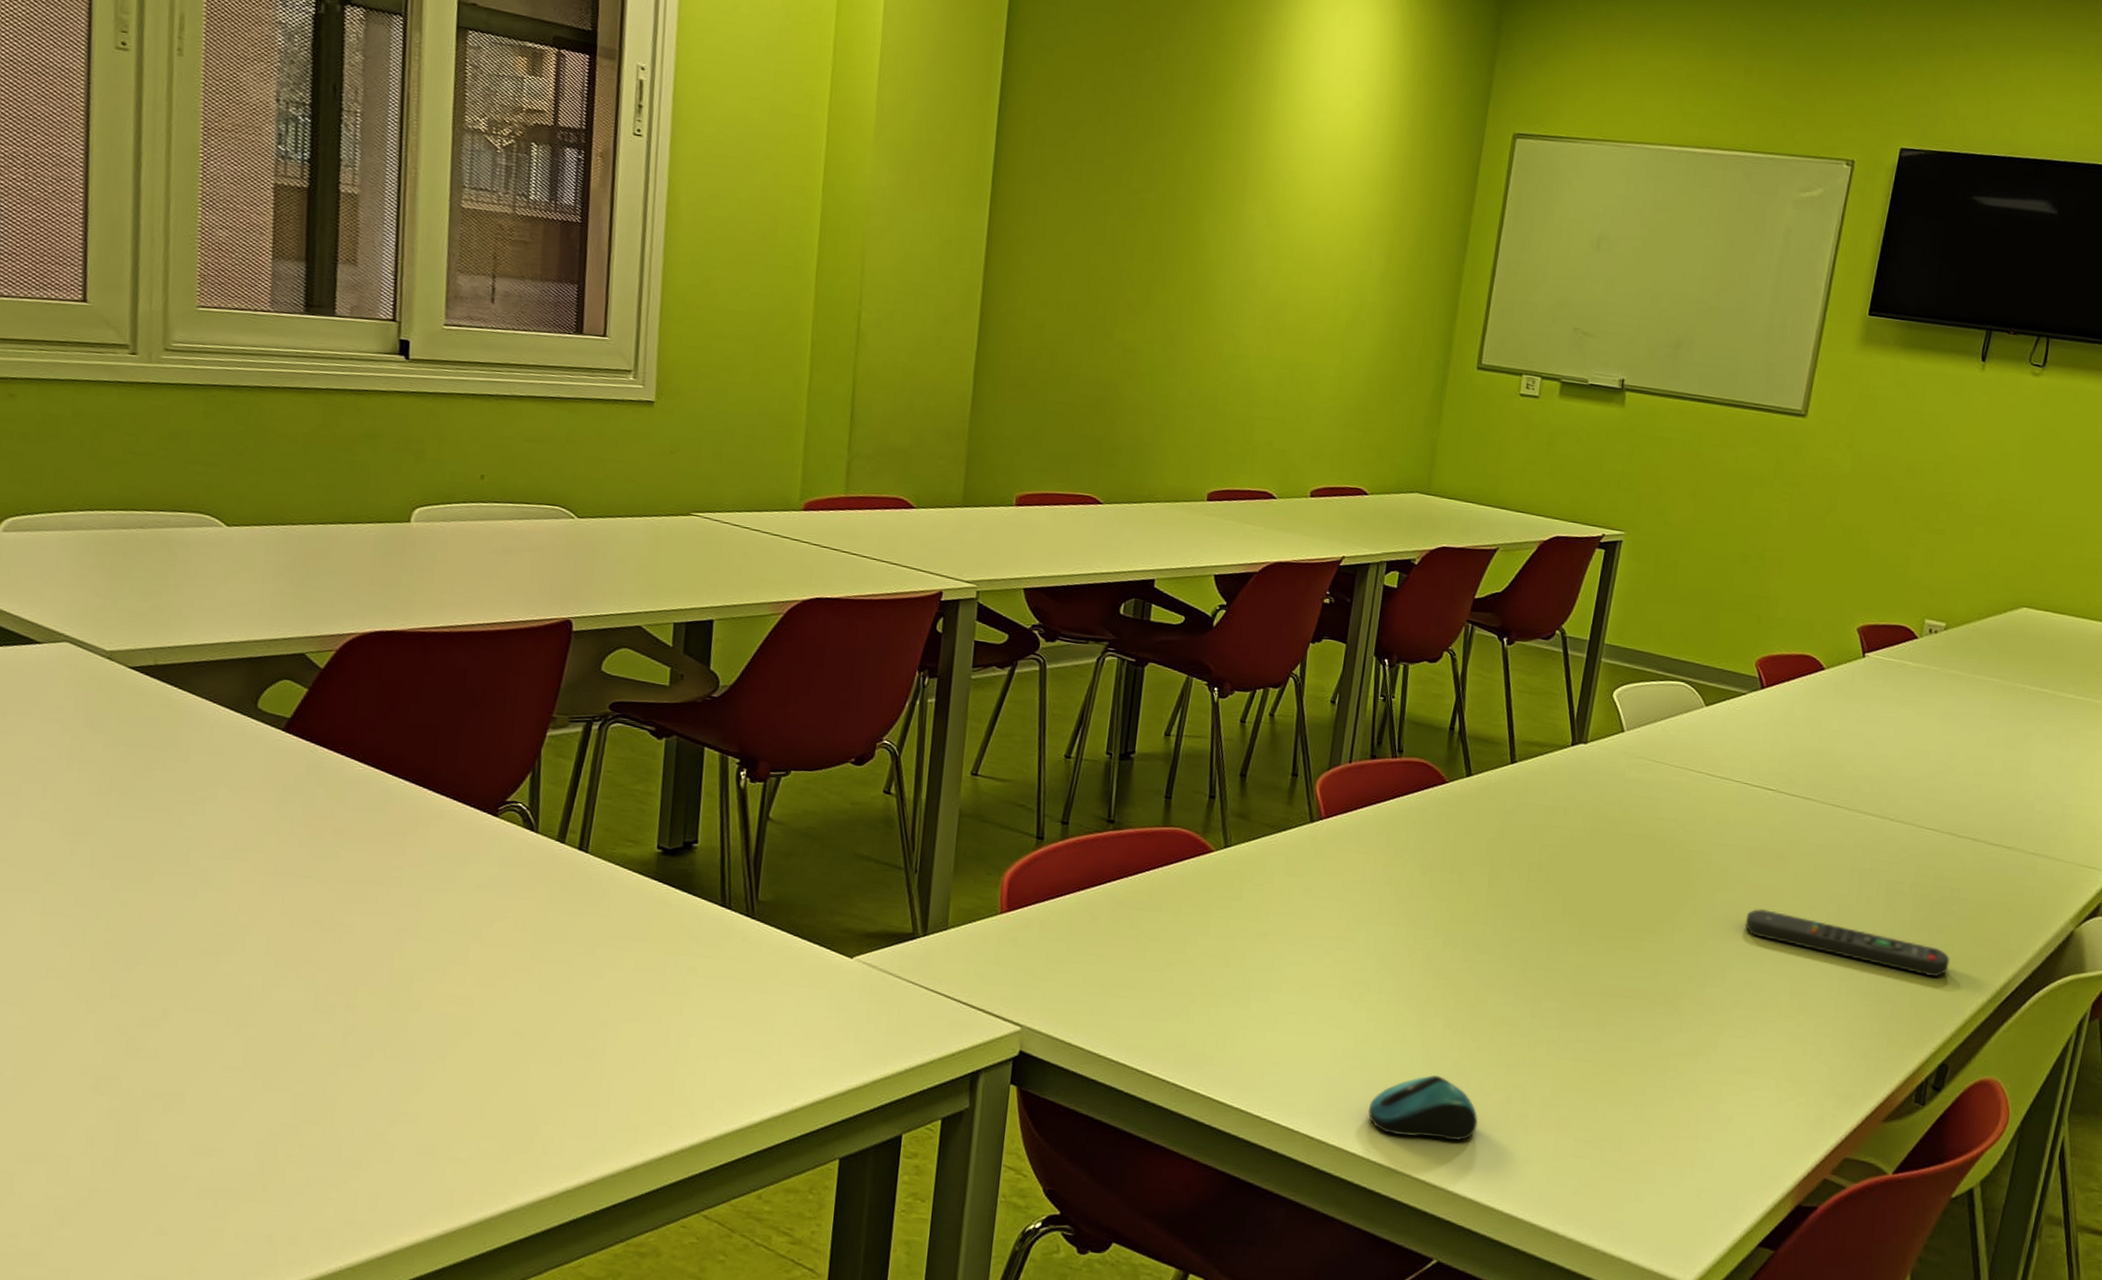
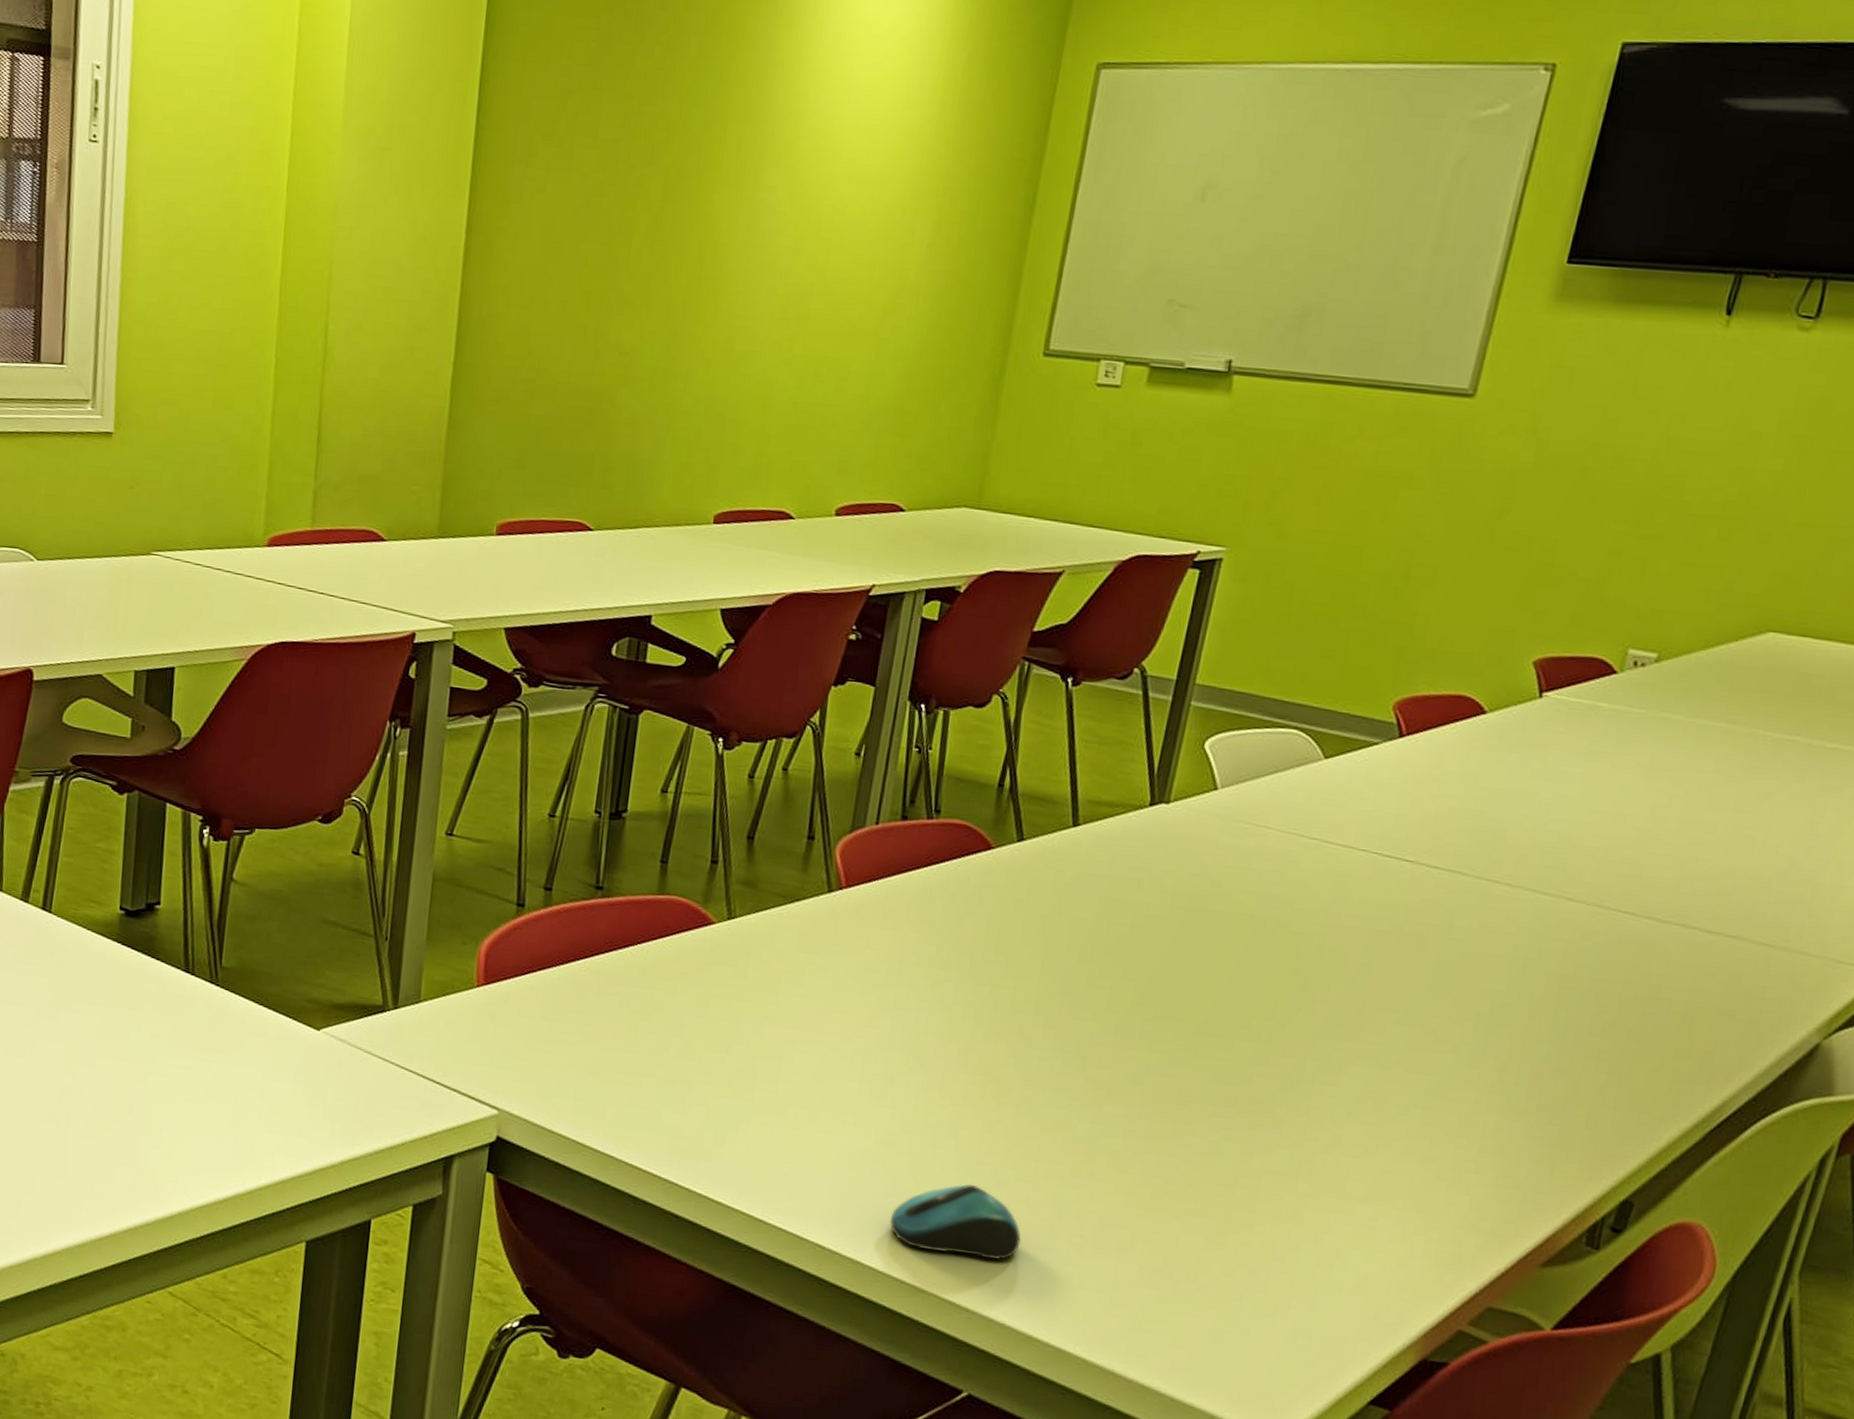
remote control: present [1745,908,1950,977] -> none [1366,1004,1643,1095]

